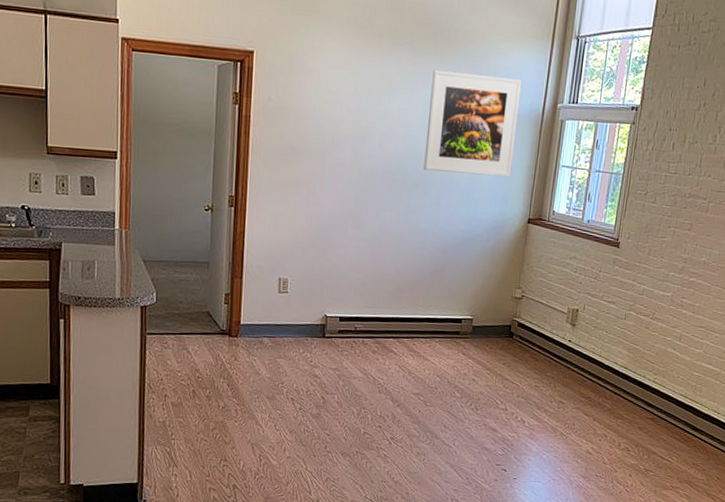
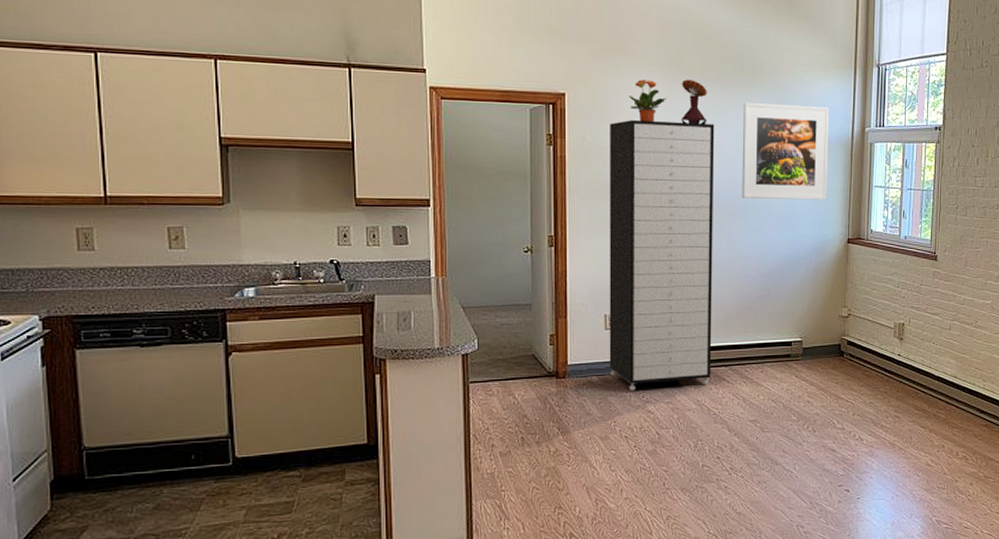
storage cabinet: none [280,82,402,355] -> present [609,120,715,391]
potted plant: none [316,40,355,86] -> present [628,79,667,123]
mushroom: none [368,42,397,91] -> present [681,79,707,125]

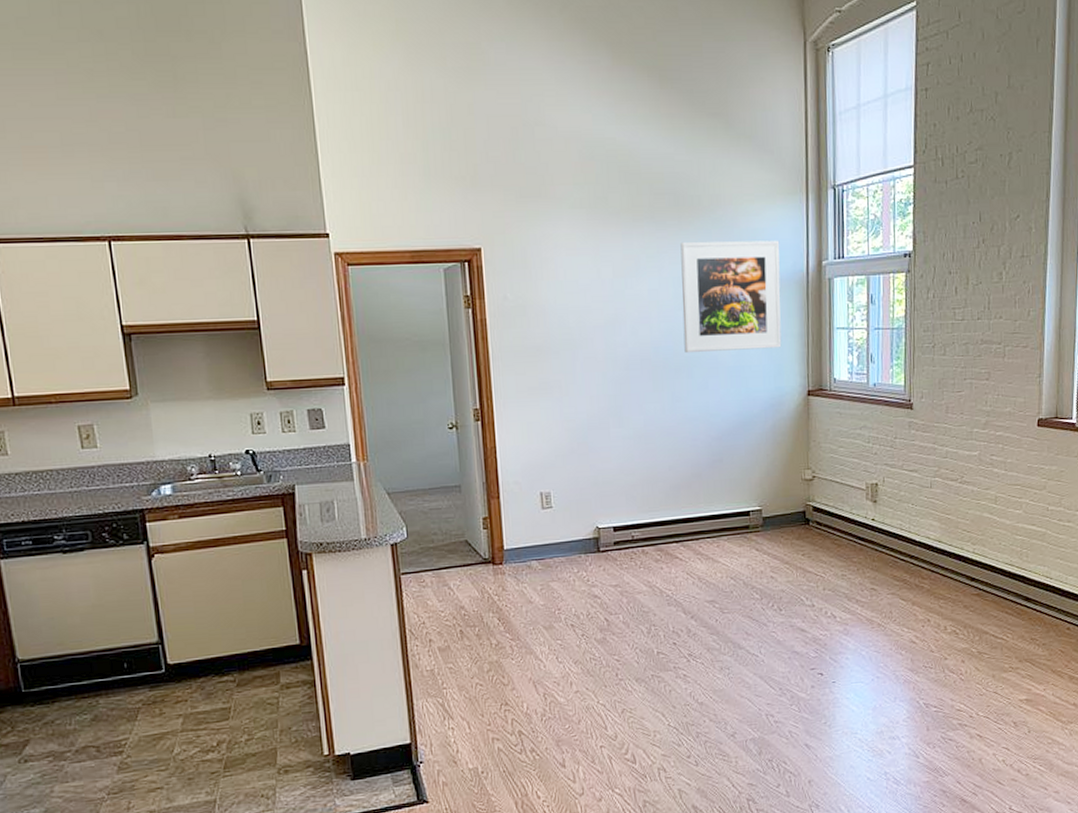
storage cabinet: present [609,120,715,391] -> none [532,270,662,575]
potted plant: present [628,79,667,123] -> none [550,225,594,274]
mushroom: present [681,79,707,125] -> none [608,221,641,273]

